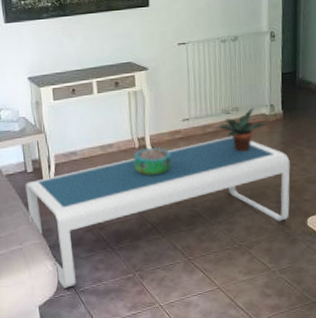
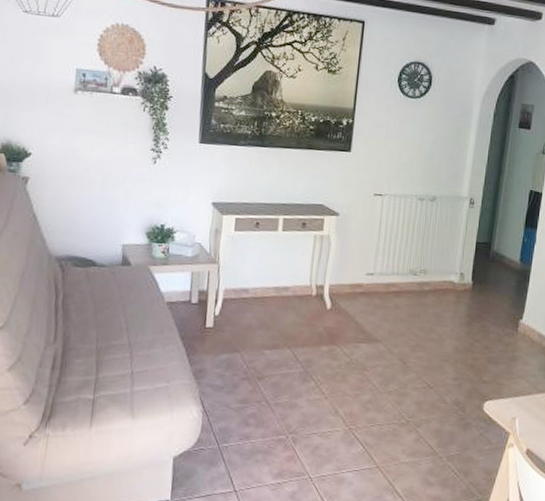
coffee table: present [25,135,290,288] -> none [183,299,473,441]
decorative bowl: present [134,148,171,176] -> none [308,297,349,330]
potted plant: present [217,108,268,152] -> none [401,273,456,318]

